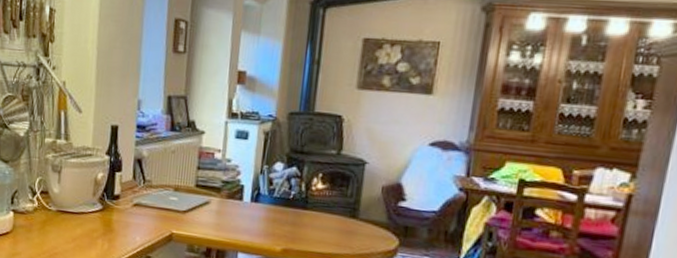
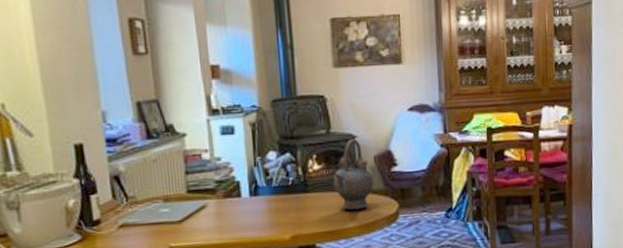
teapot: none [332,164,378,238] -> present [332,139,374,210]

